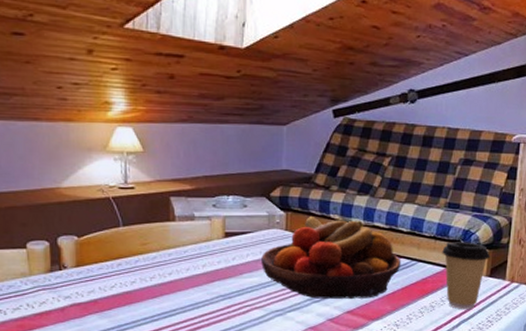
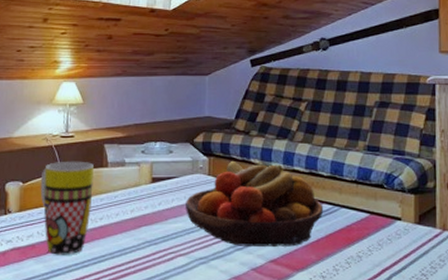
mug: none [98,214,161,310] -> present [40,161,95,255]
coffee cup: present [442,242,491,310] -> none [365,186,418,261]

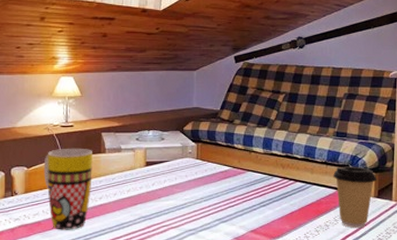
fruit bowl: present [186,160,324,247] -> none [176,146,297,219]
coffee cup: none [365,186,418,261] -> present [333,166,377,229]

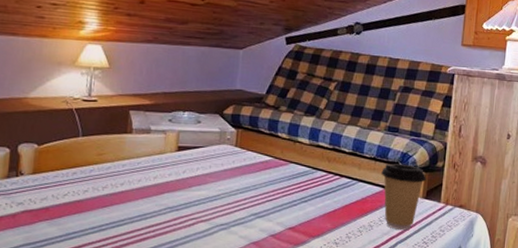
mug: present [43,148,94,230] -> none [57,125,117,219]

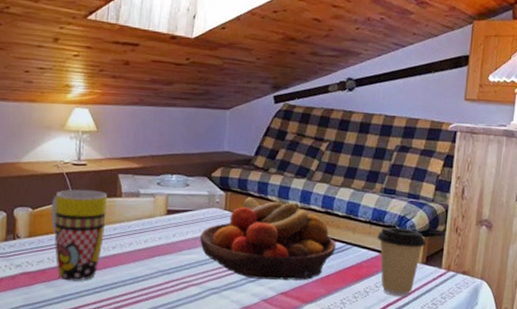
mug: none [57,125,117,219] -> present [50,189,108,281]
fruit bowl: none [210,133,343,216] -> present [200,196,337,281]

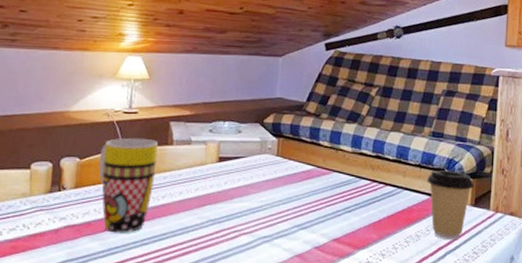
fruit bowl: present [200,196,337,281] -> none [252,142,388,226]

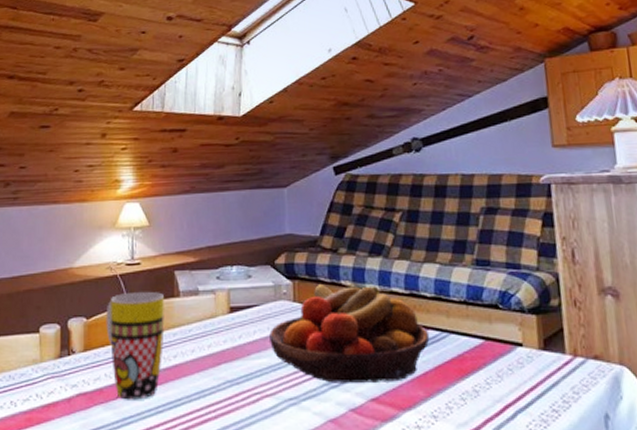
fruit bowl: none [252,142,388,226] -> present [269,283,430,383]
coffee cup: present [427,170,475,240] -> none [477,306,541,395]

